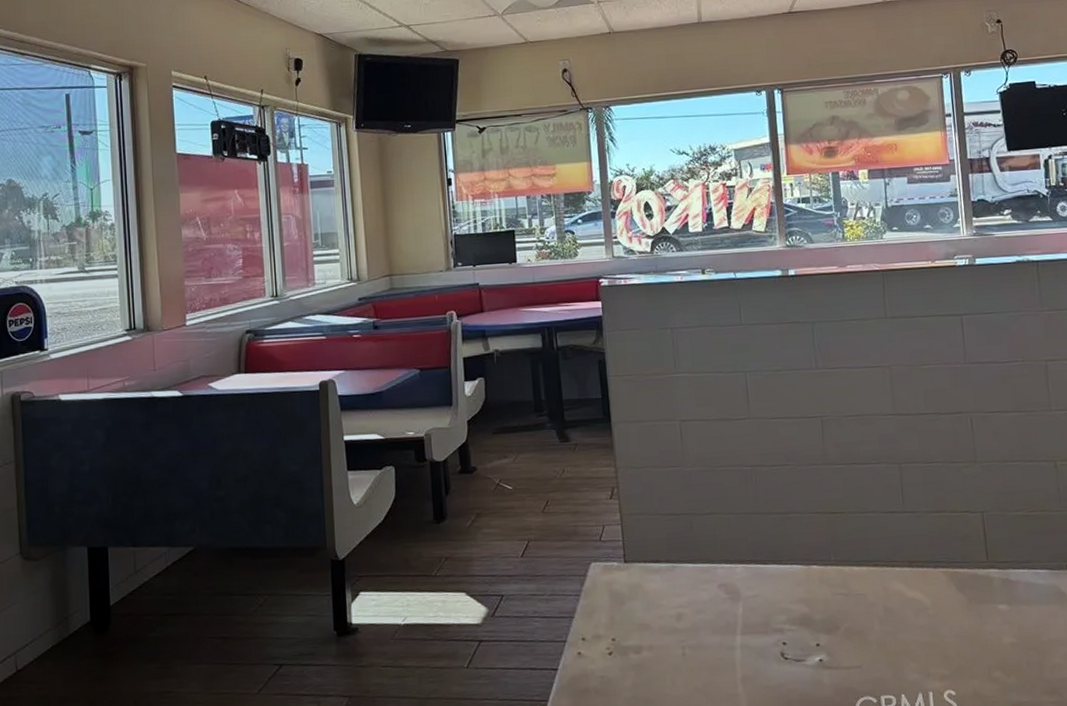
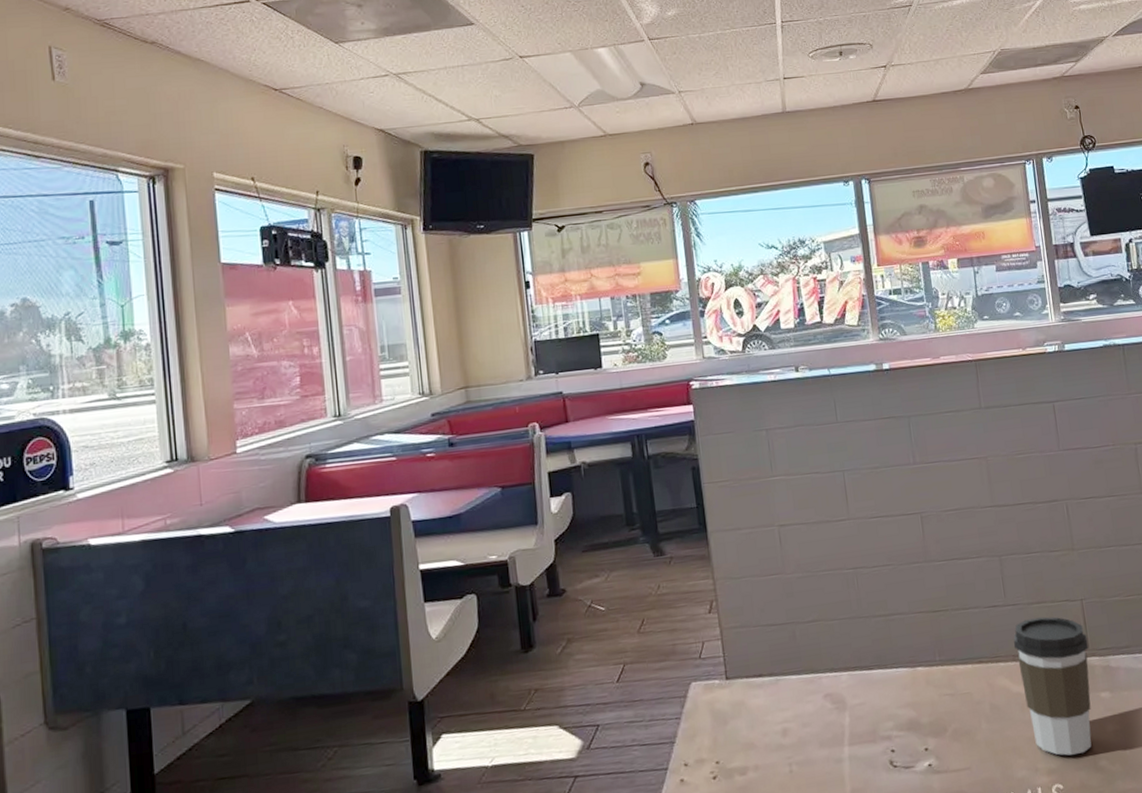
coffee cup: none [910,526,988,663] -> present [1013,617,1092,756]

